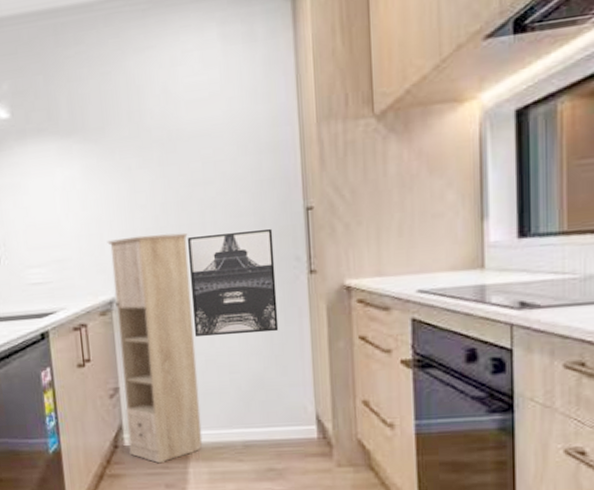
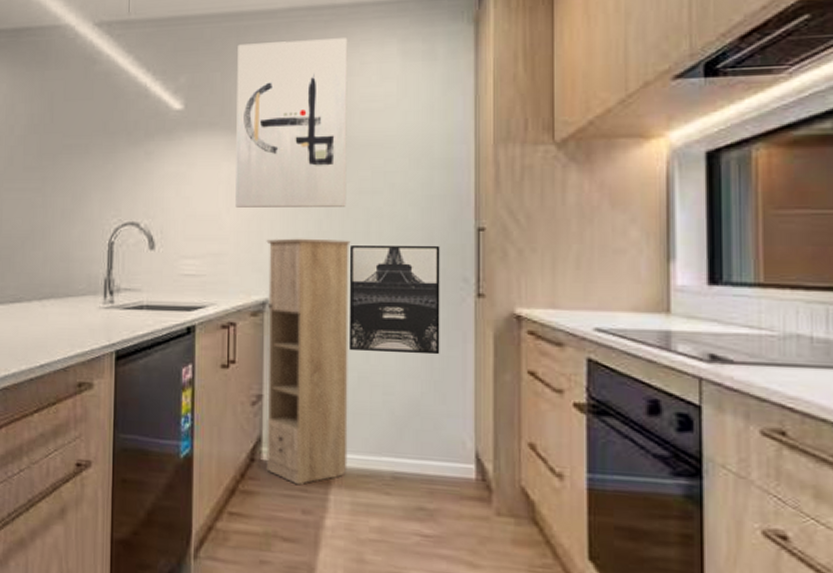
wall art: none [57,26,181,213] -> present [235,38,348,207]

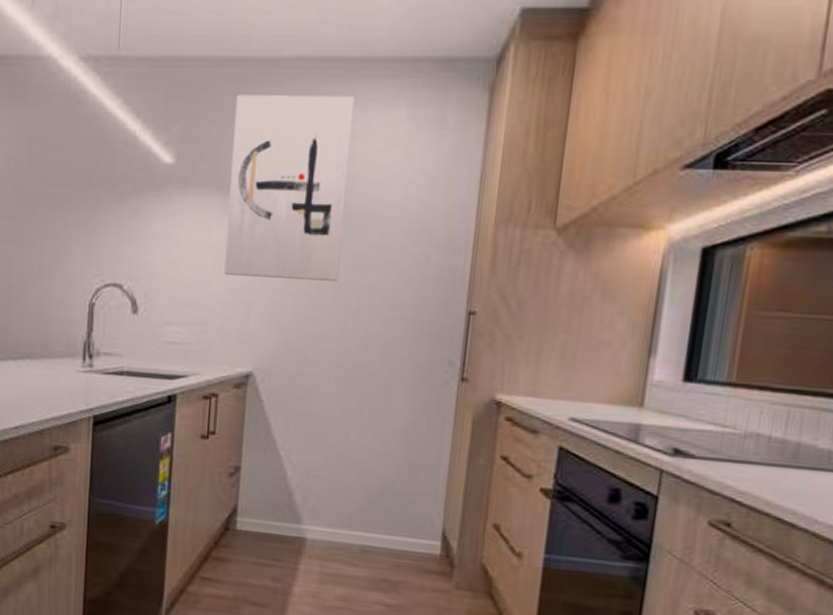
storage cabinet: present [266,238,351,484] -> none [240,310,340,554]
wall art: present [348,246,440,355] -> none [329,322,430,436]

